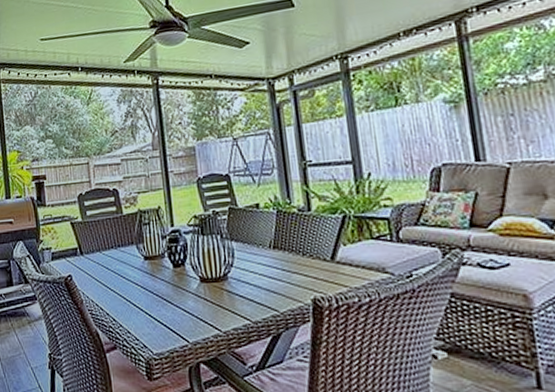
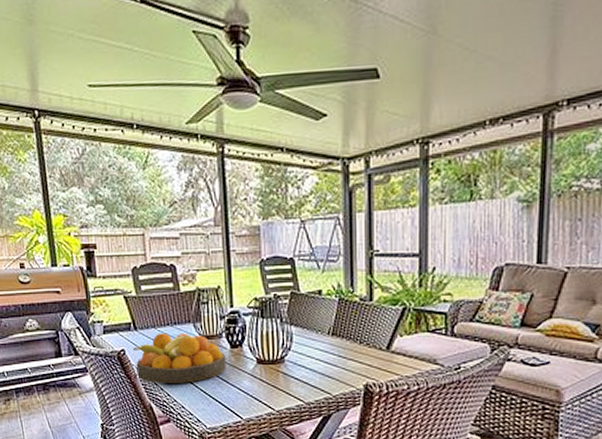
fruit bowl: none [80,254,170,308] -> present [133,333,226,383]

